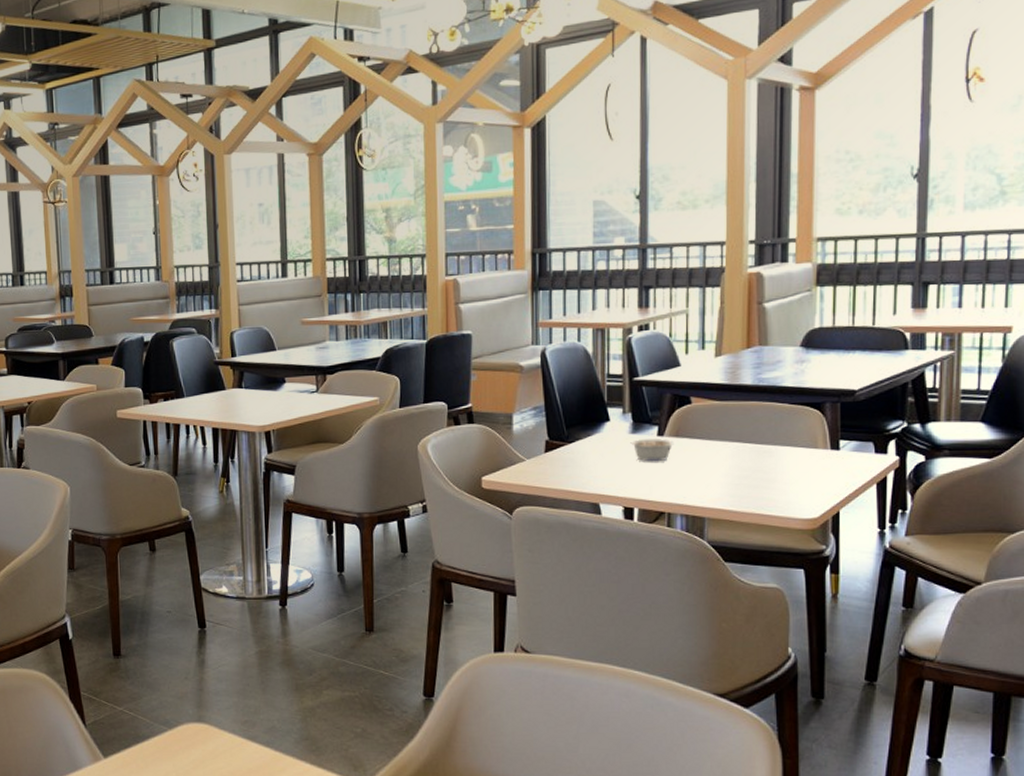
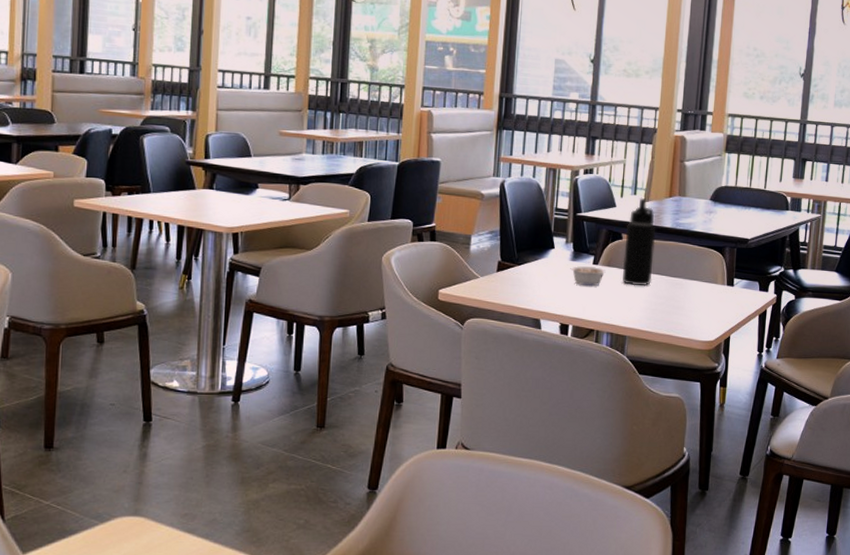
water bottle: none [694,351,733,458] -> present [622,197,656,287]

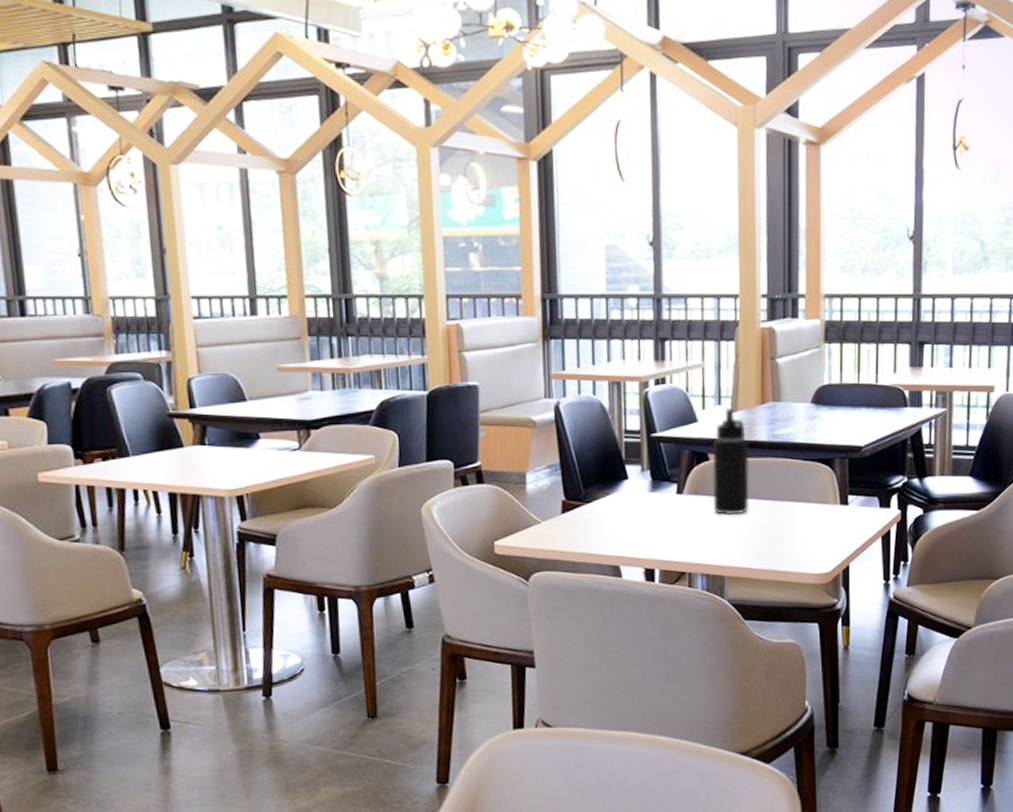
legume: present [570,266,607,287] -> none [649,497,694,521]

